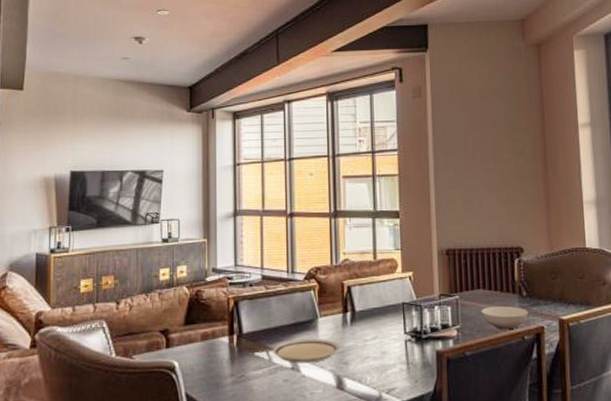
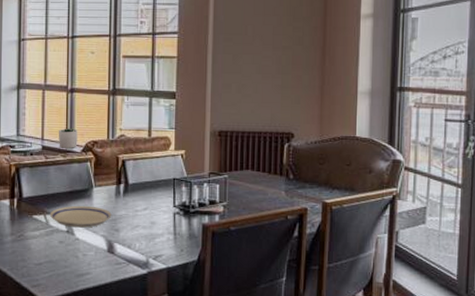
planter: none [279,255,300,278] -> present [59,128,78,149]
bowl: present [481,305,528,330] -> none [248,186,293,209]

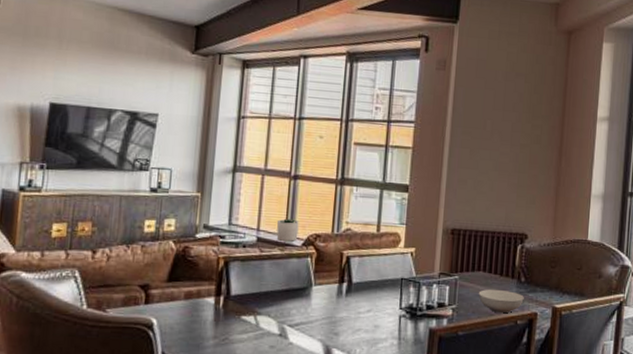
plate: present [49,205,112,228] -> none [260,305,332,331]
bowl: none [248,186,293,209] -> present [478,289,524,314]

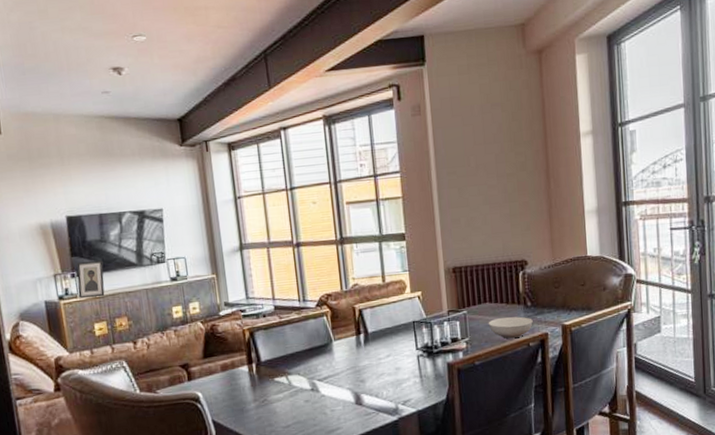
picture frame: none [42,154,79,195] -> present [76,260,105,298]
planter: present [276,218,299,242] -> none [290,283,311,306]

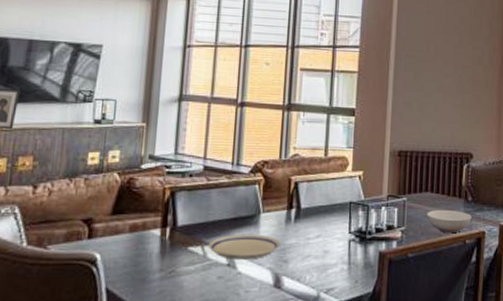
plate: none [291,360,355,385] -> present [208,234,281,260]

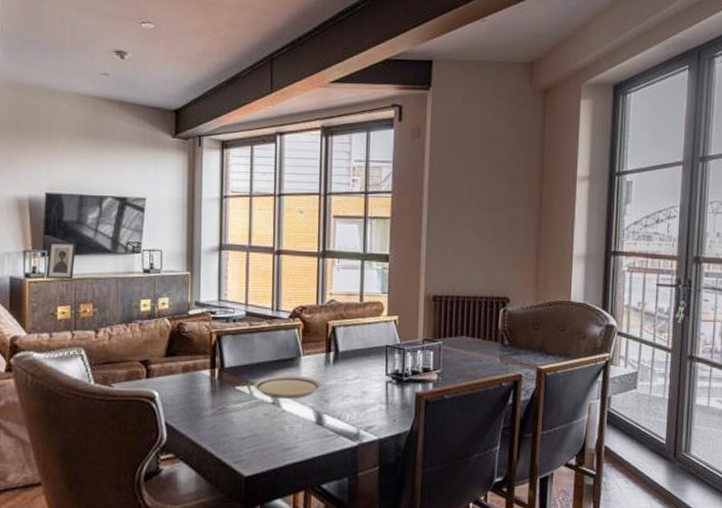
bowl: present [426,209,472,234] -> none [462,353,508,377]

